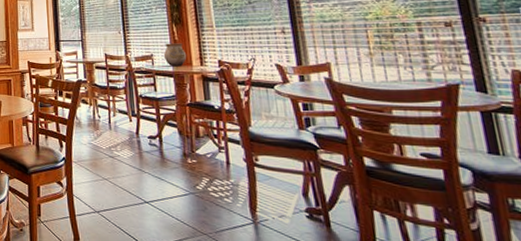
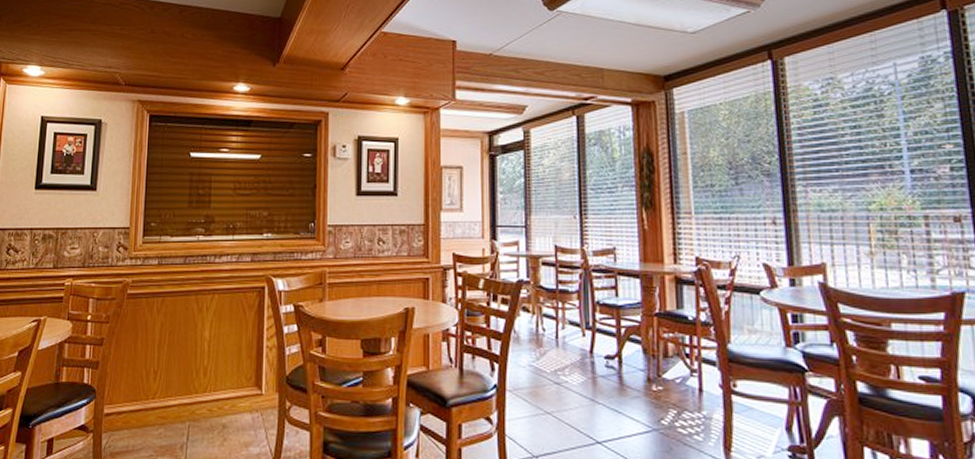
vase: present [163,43,187,67] -> none [629,233,658,265]

